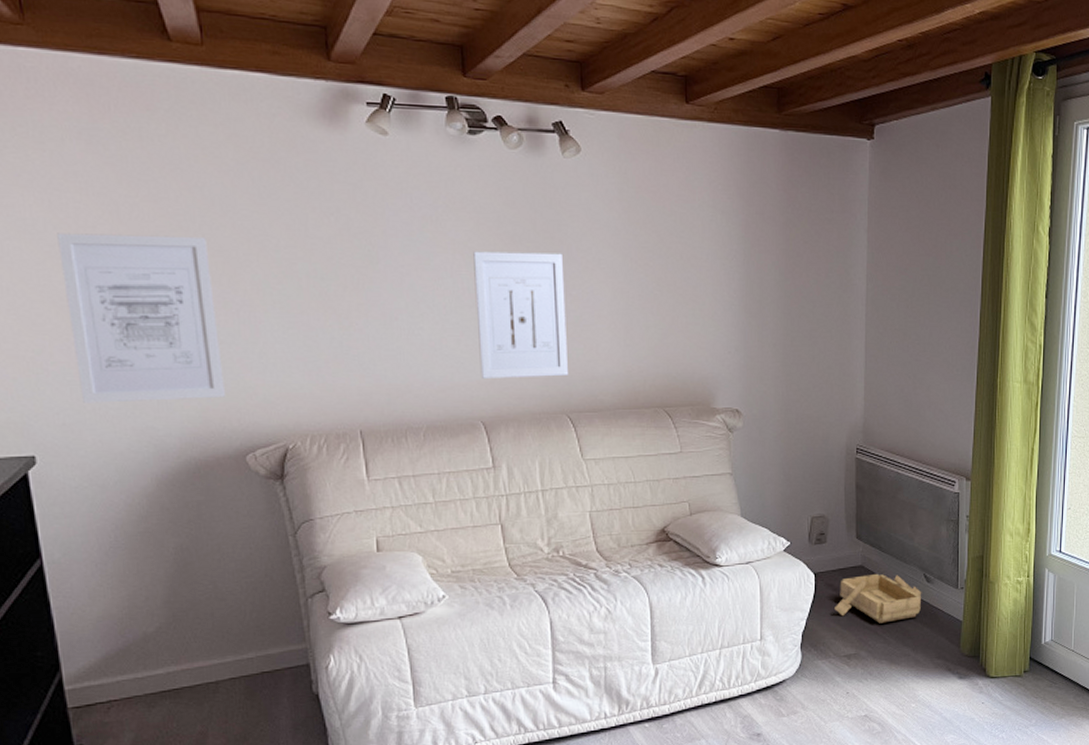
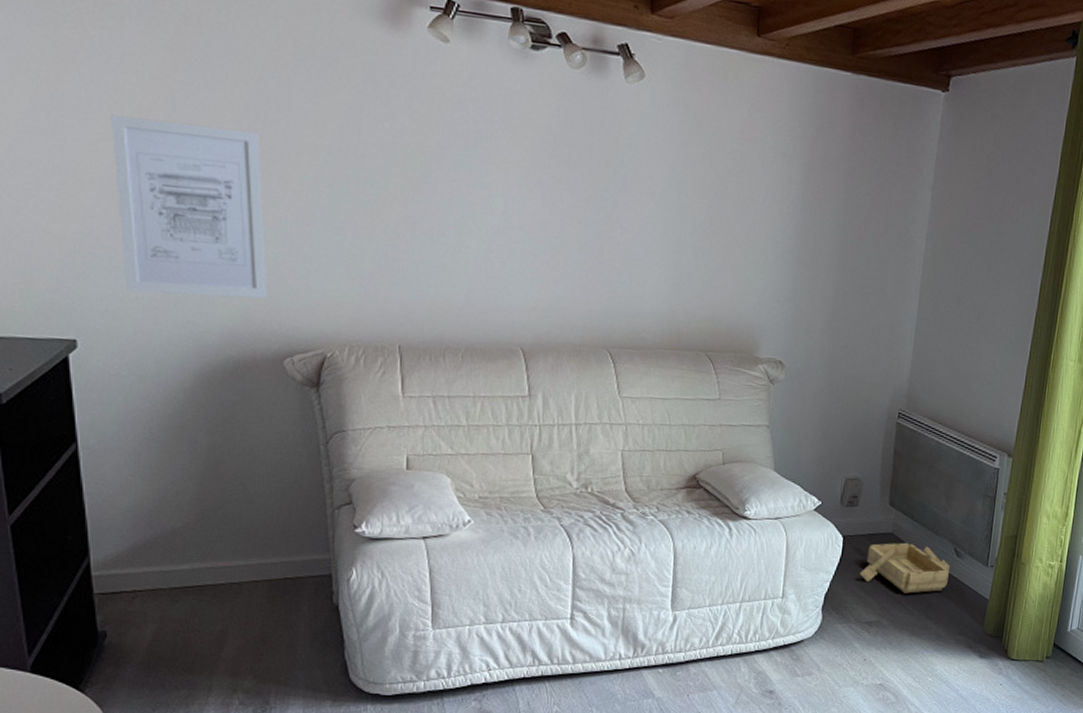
wall art: present [473,251,568,378] -> none [523,172,617,309]

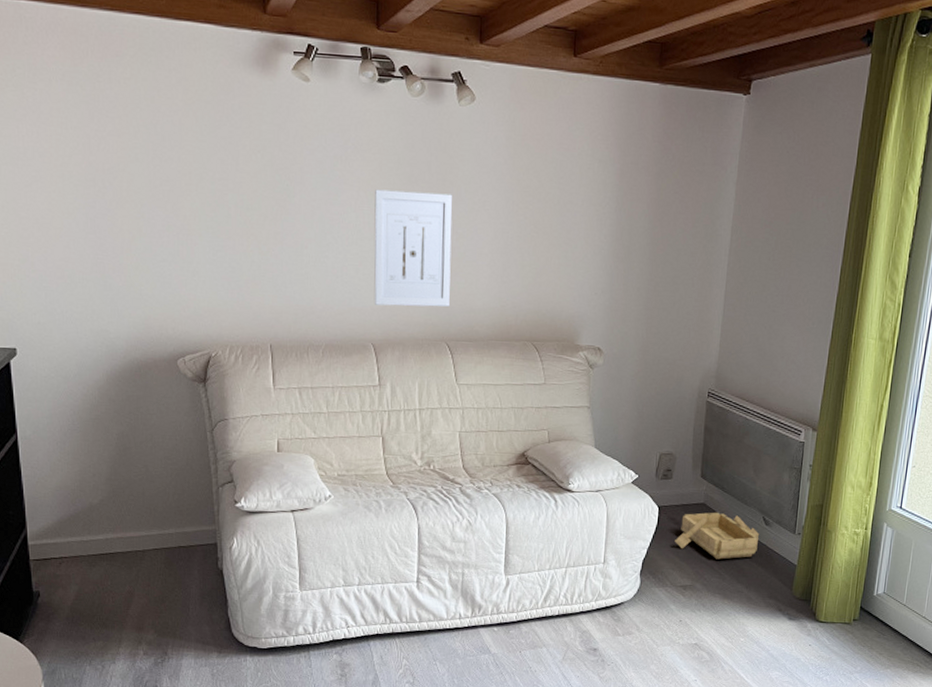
wall art: present [111,114,267,299] -> none [42,160,164,309]
wall art: none [523,172,617,309] -> present [374,189,453,307]

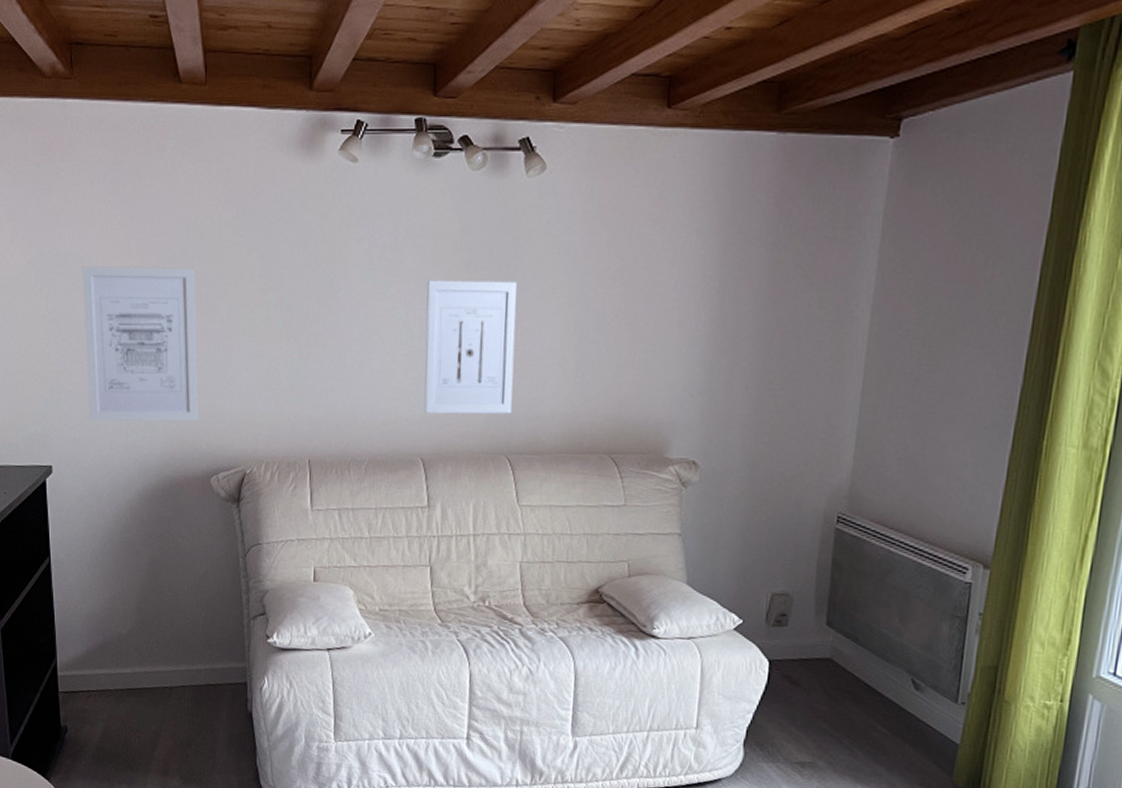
wall art: none [42,160,164,309] -> present [82,266,199,422]
wooden boat: present [675,512,760,560] -> none [790,670,907,732]

